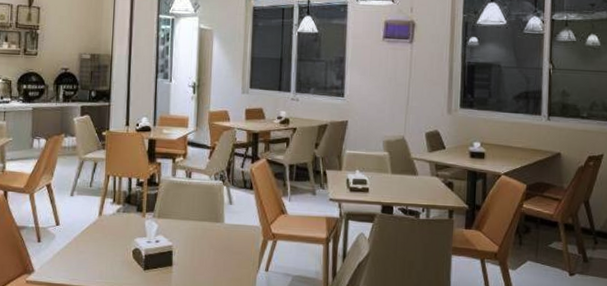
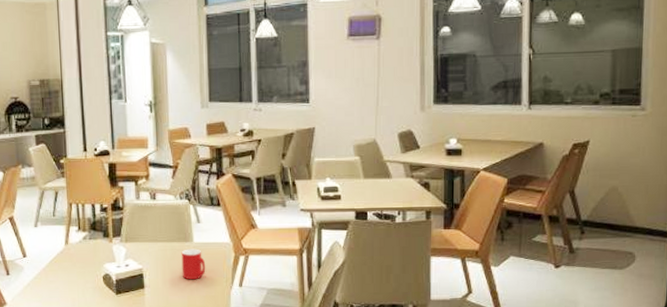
cup: none [210,229,234,261] -> present [181,248,206,280]

